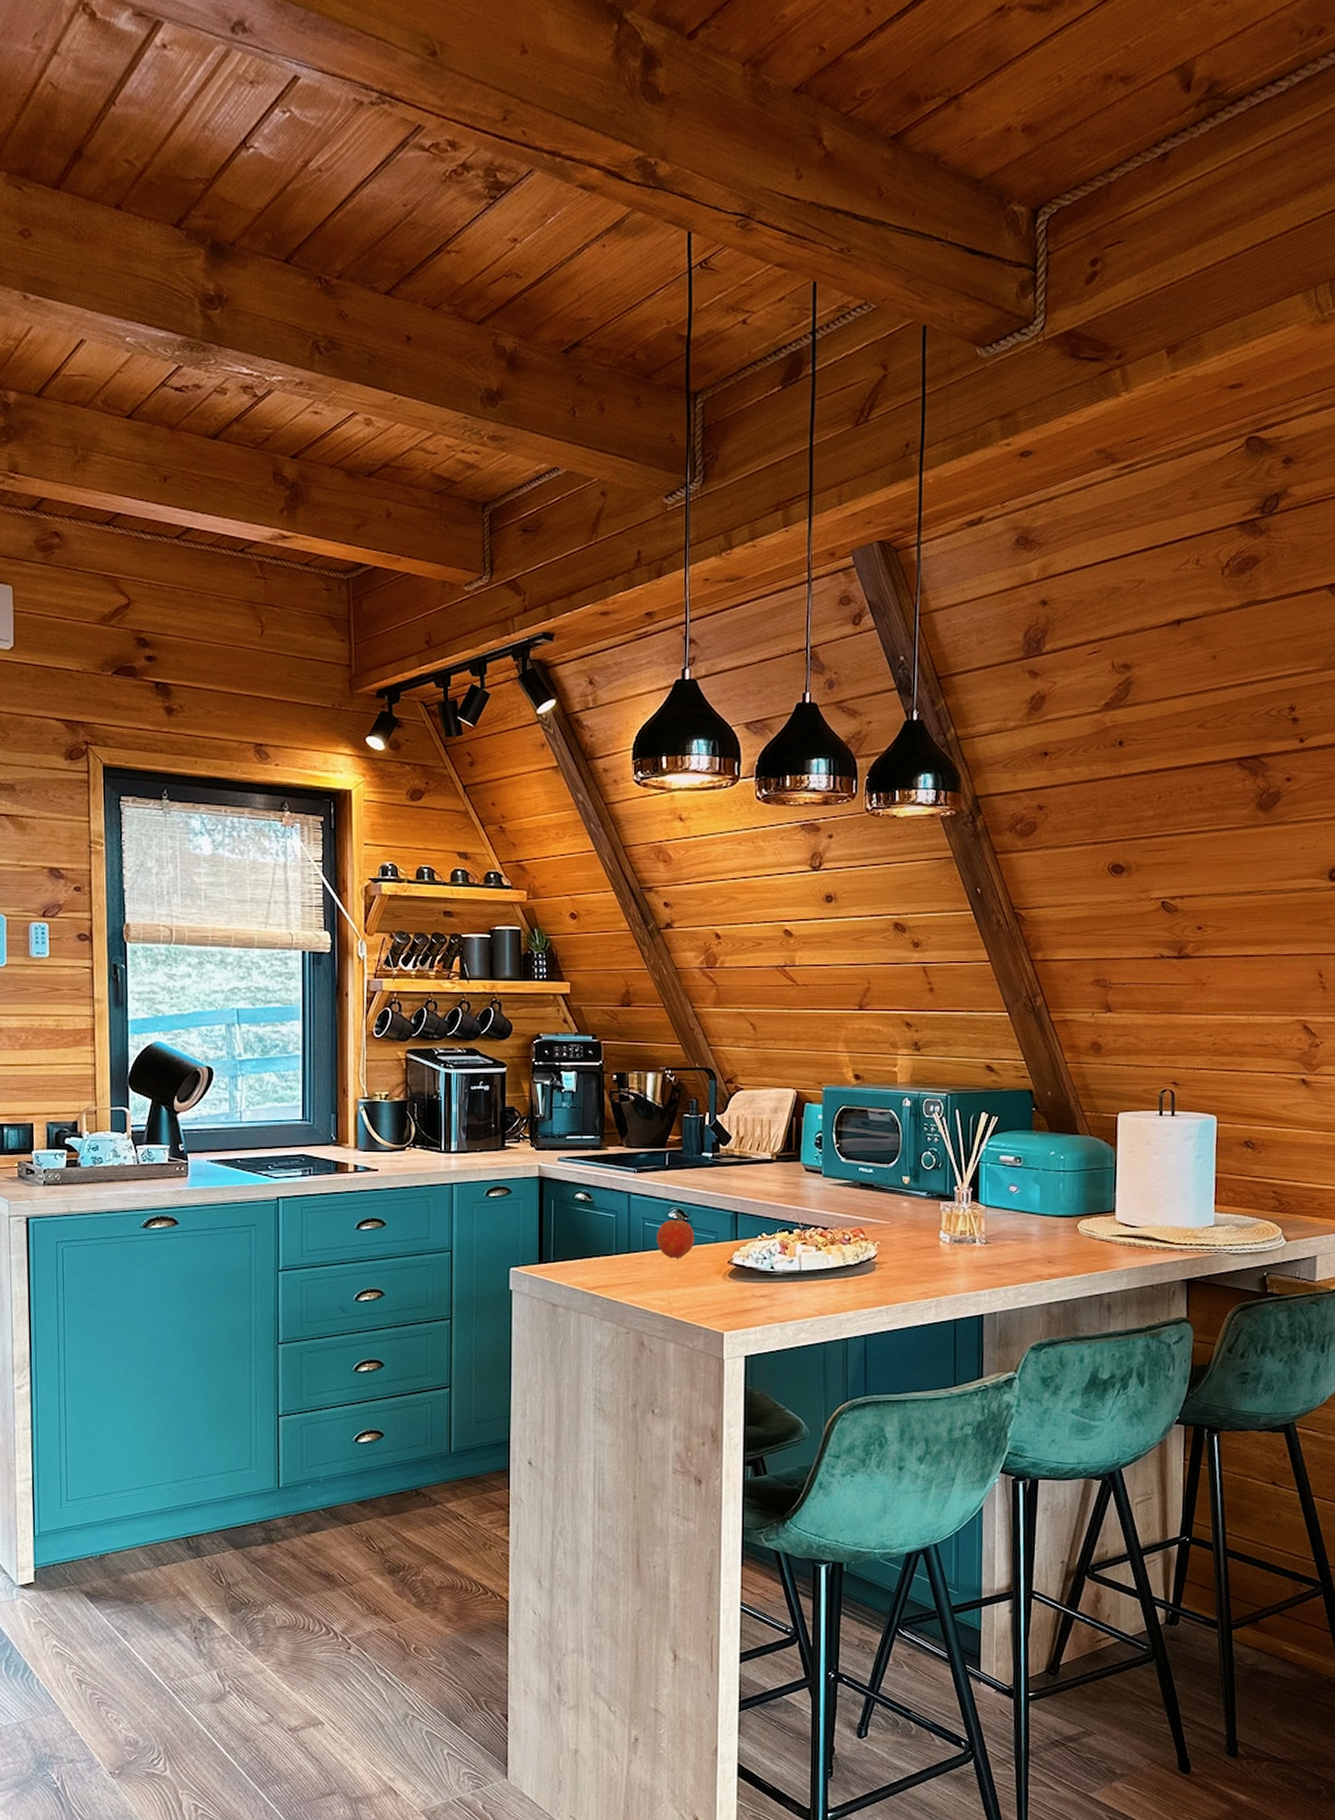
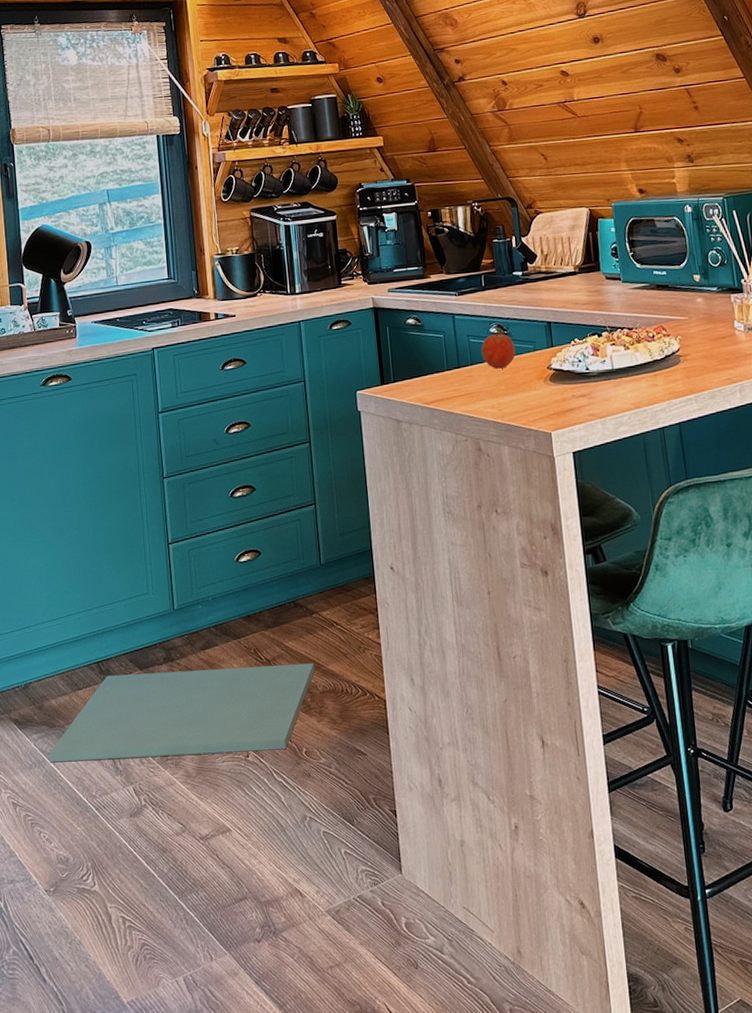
door mat: none [123,1553,433,1644] -> present [48,663,315,763]

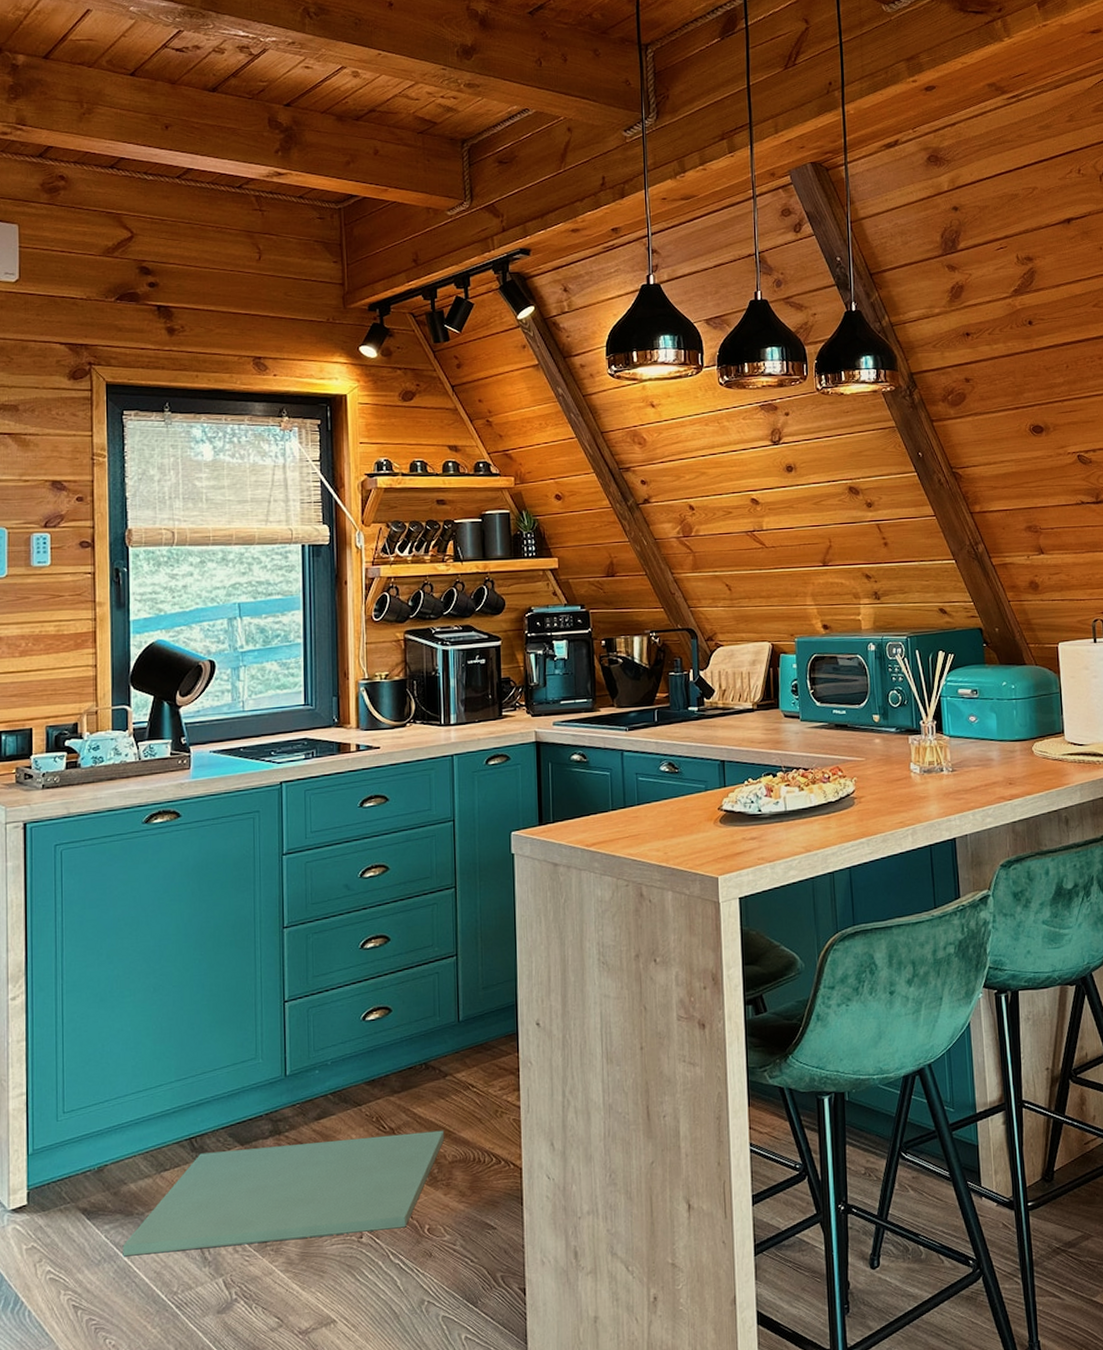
fruit: present [481,329,516,369] -> none [650,767,686,810]

